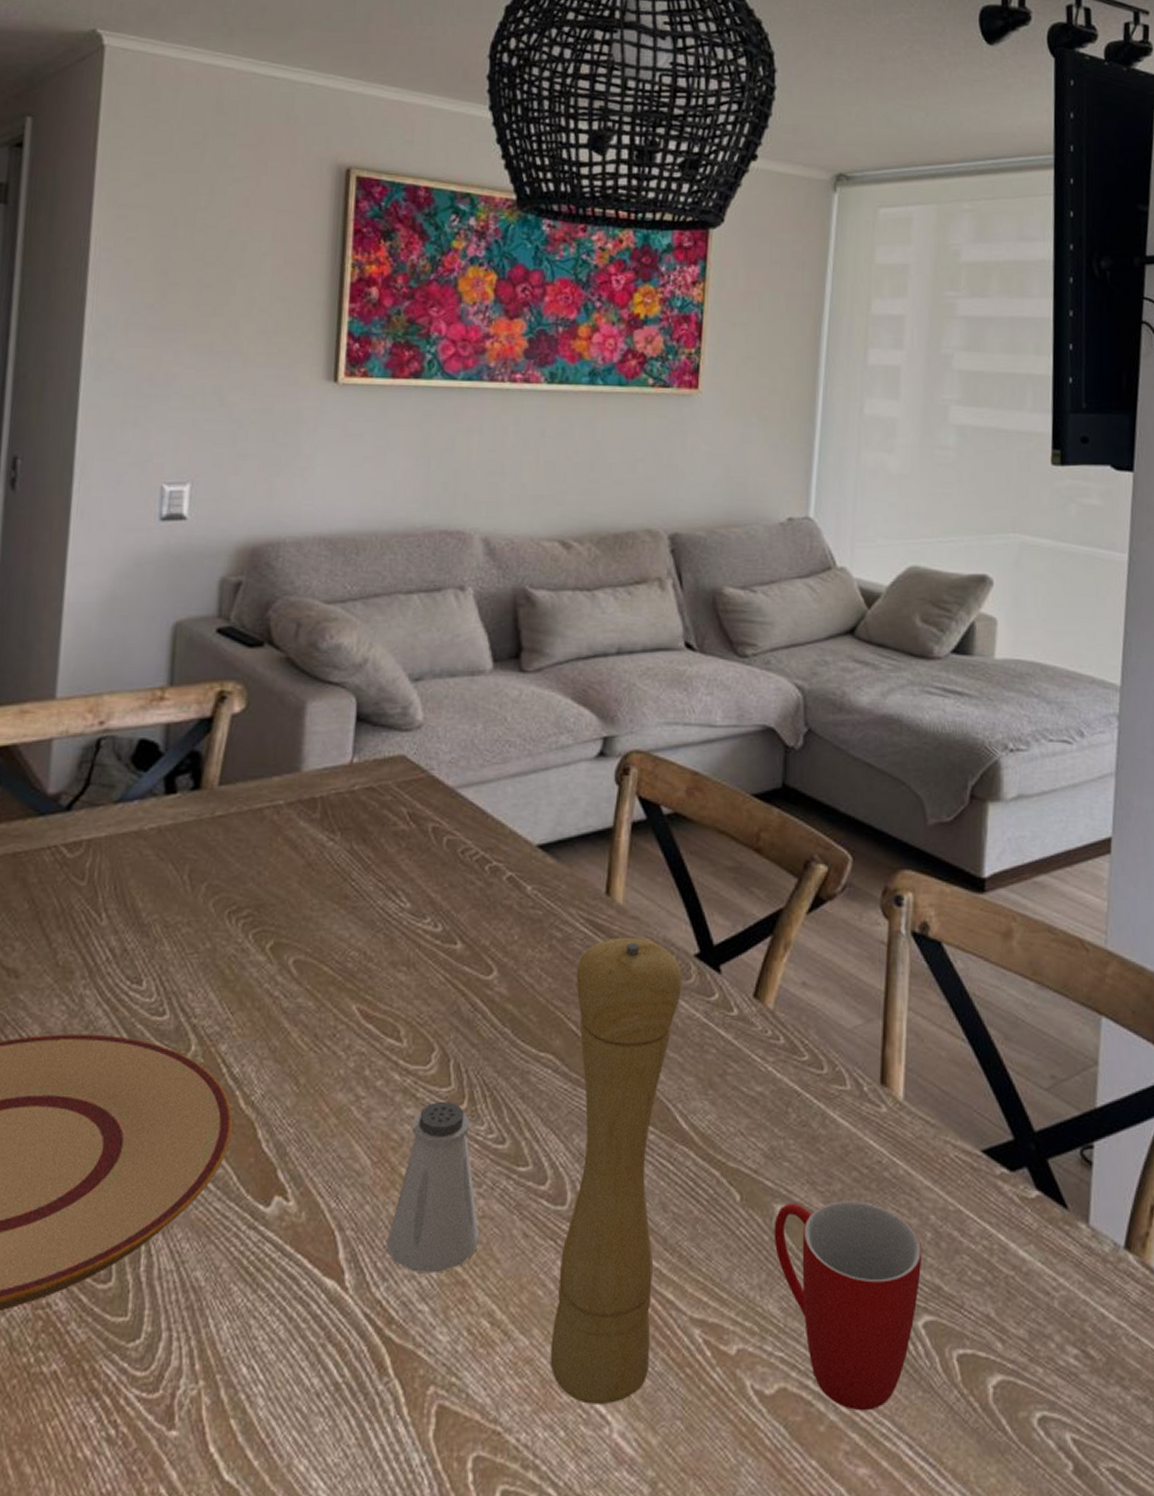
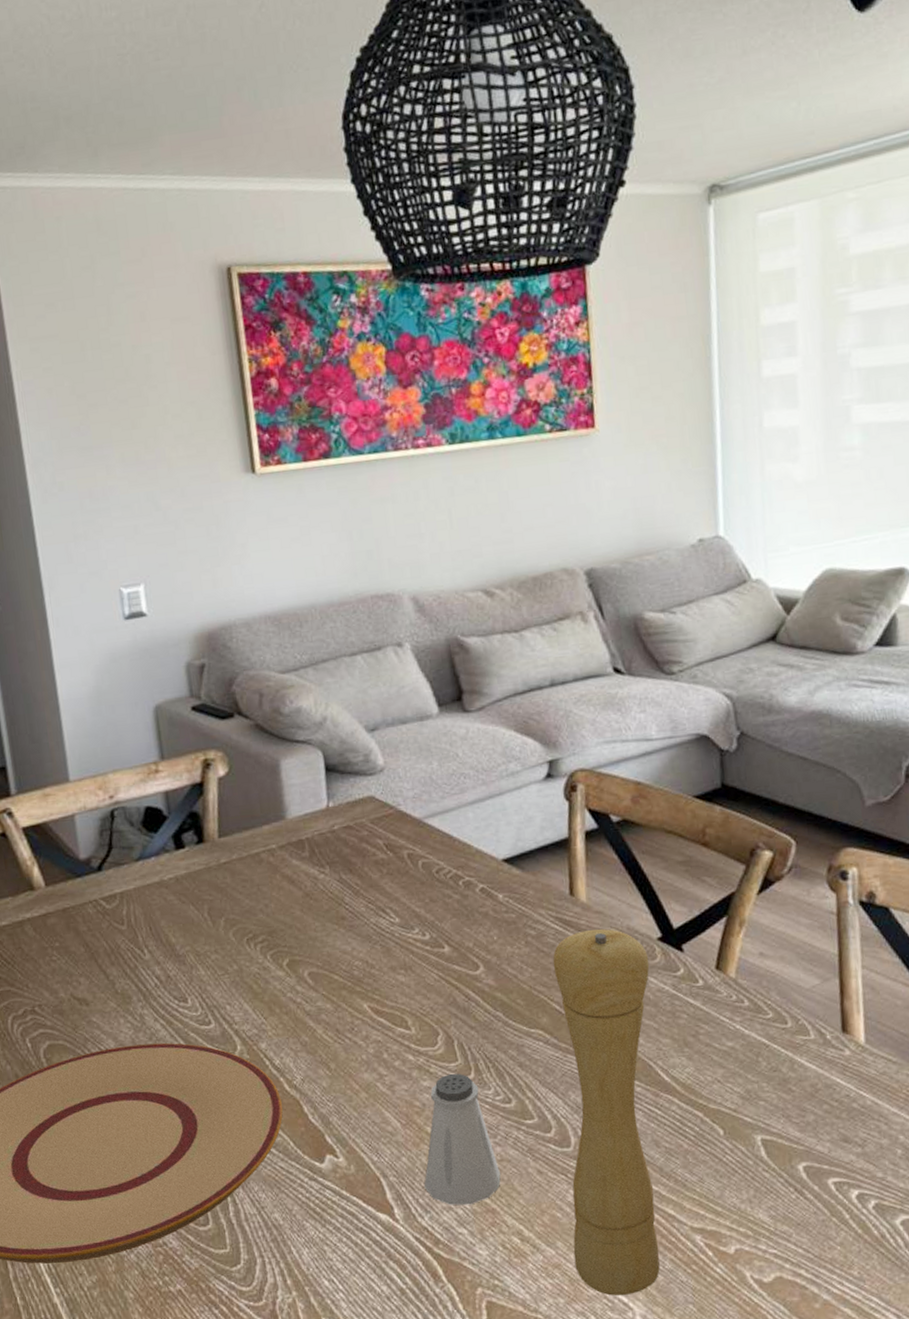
mug: present [774,1201,922,1411] -> none [756,1128,895,1292]

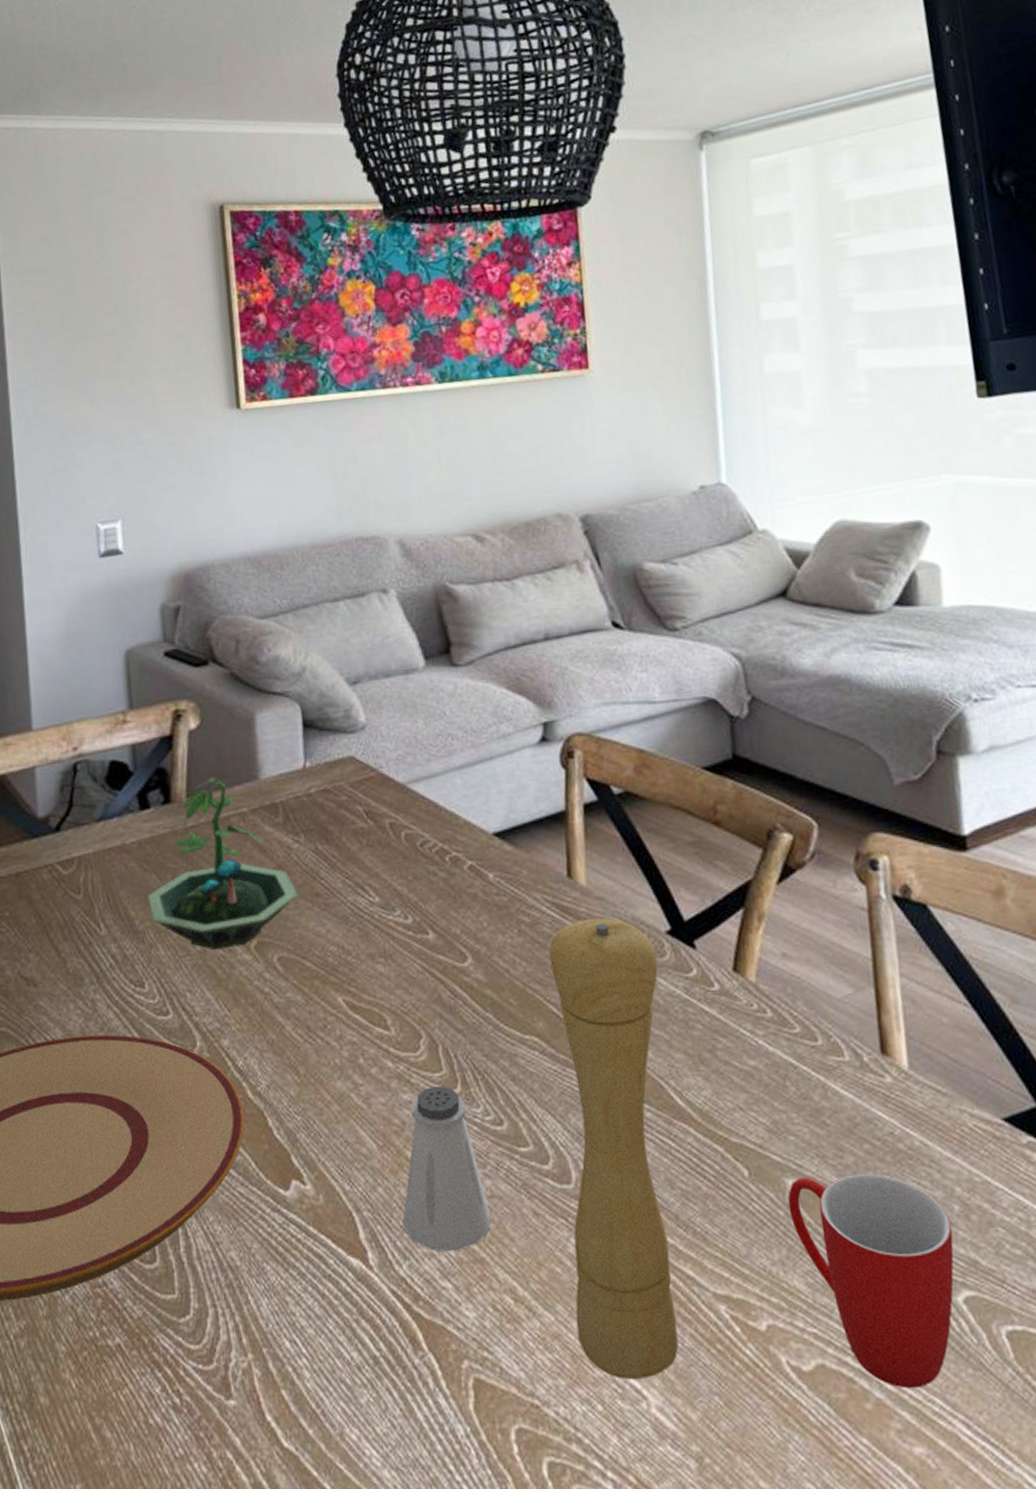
terrarium: none [186,818,325,968] -> present [147,776,298,949]
mug: none [756,1128,895,1292] -> present [787,1174,954,1389]

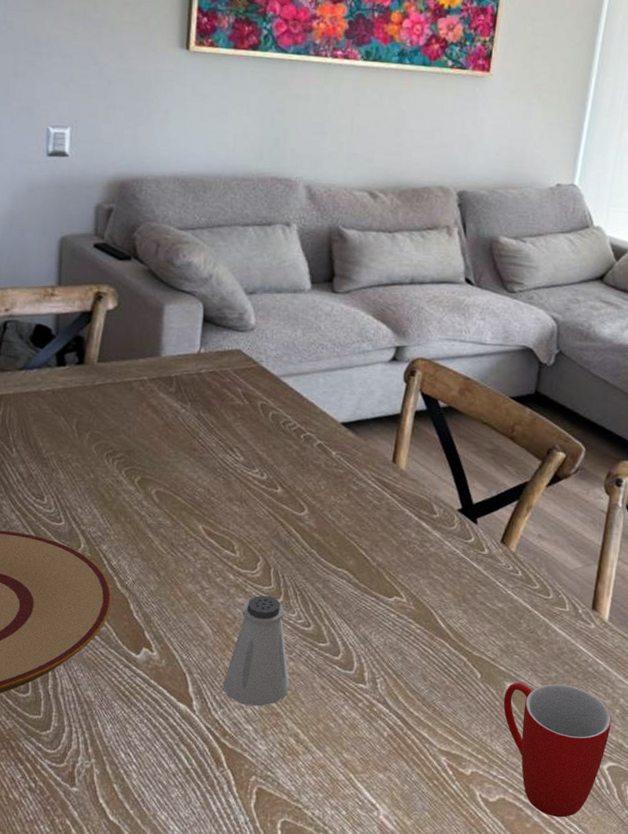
terrarium: present [147,776,298,949] -> none [55,349,179,480]
pepper mill: present [549,917,679,1379] -> none [337,493,448,798]

